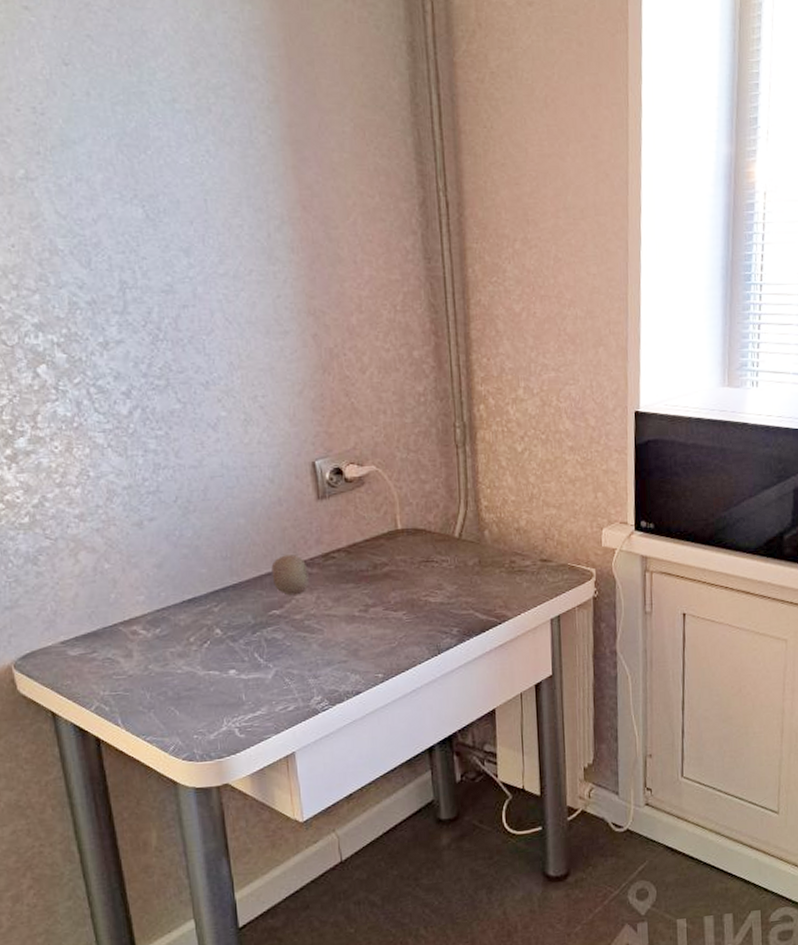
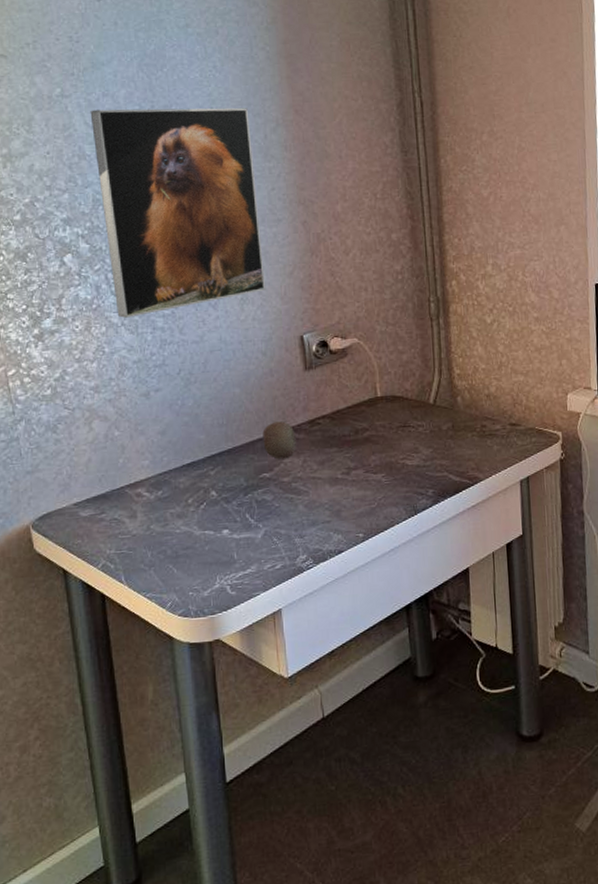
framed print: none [61,196,273,439] -> present [90,107,266,318]

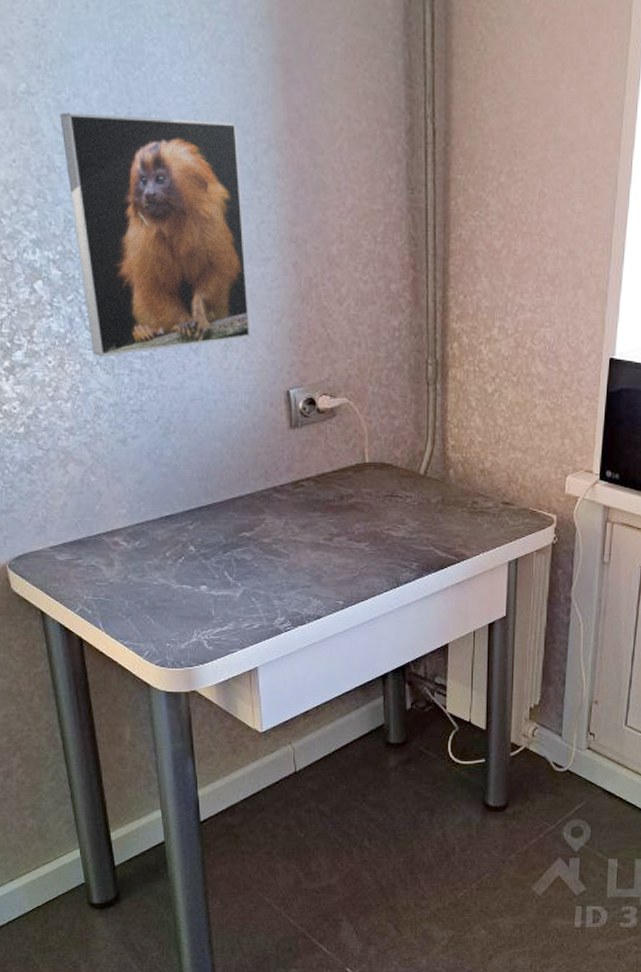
fruit: present [262,421,296,460] -> none [244,480,278,519]

